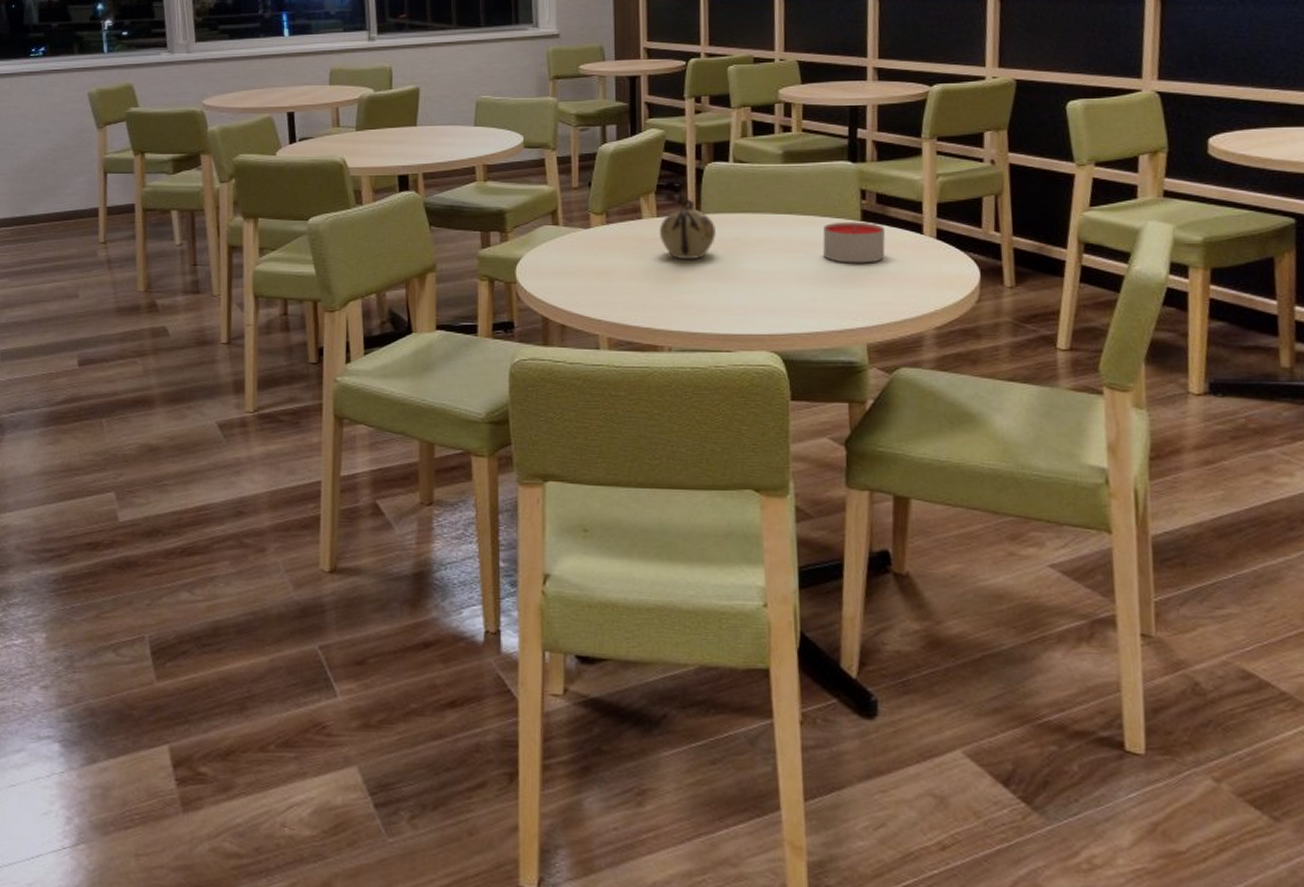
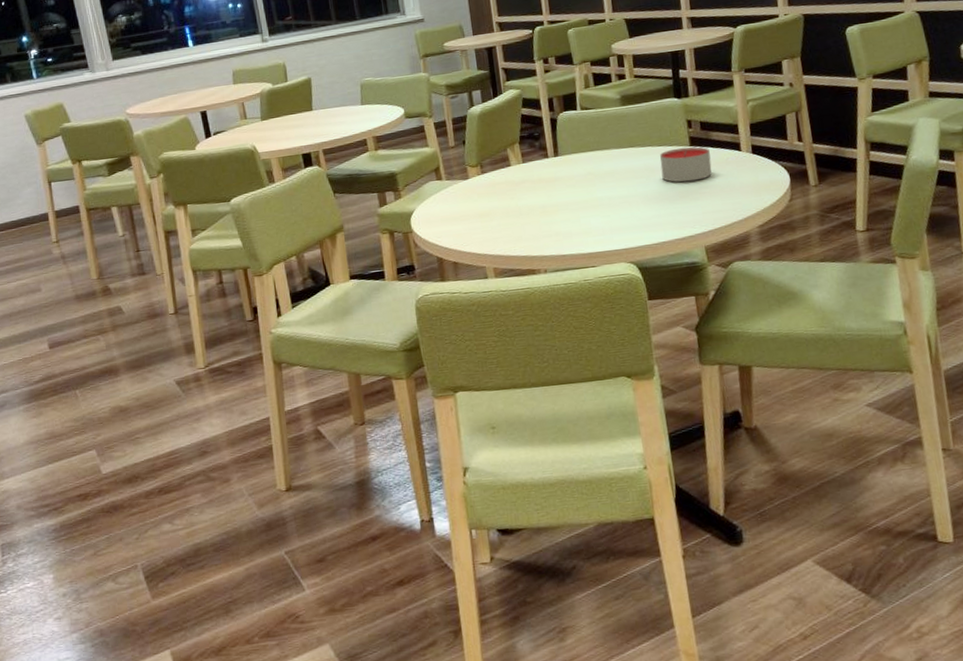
teapot: present [659,199,716,259] -> none [525,145,573,196]

